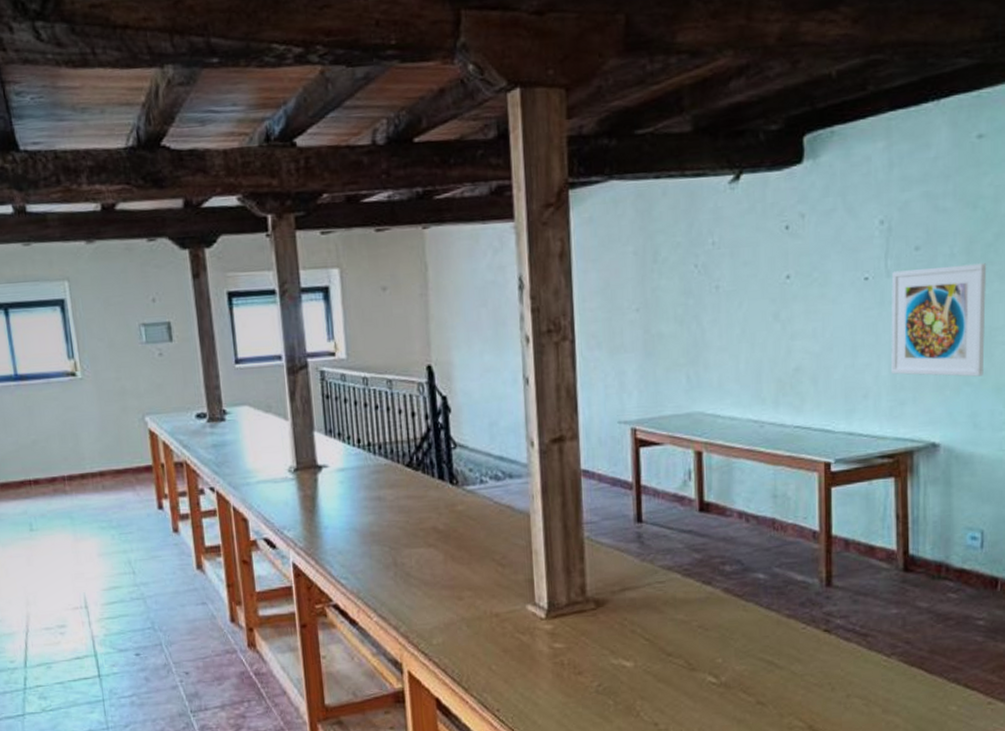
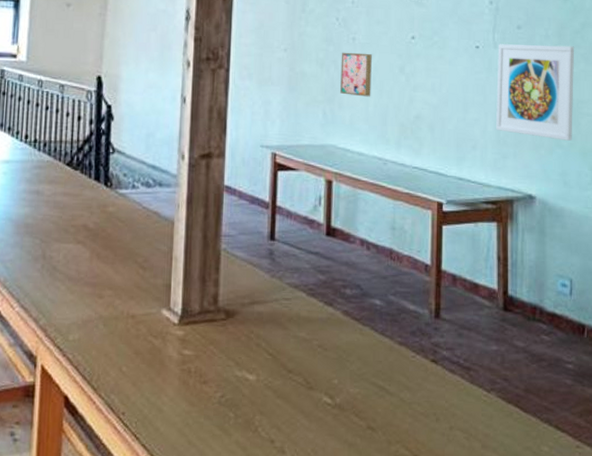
wall art: none [703,302,741,354] -> present [340,52,372,97]

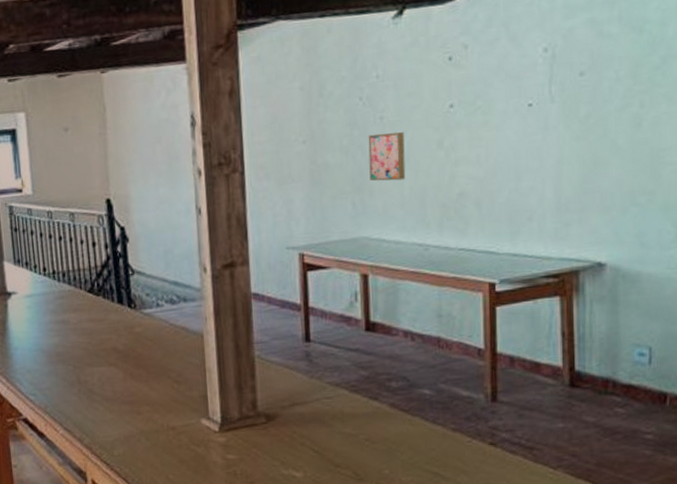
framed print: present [496,44,575,141] -> none [555,86,654,197]

